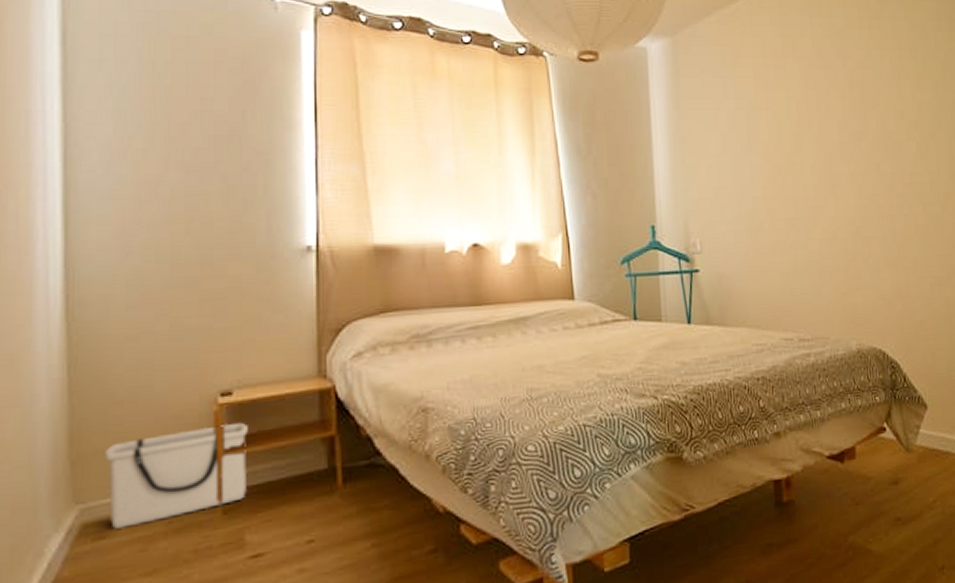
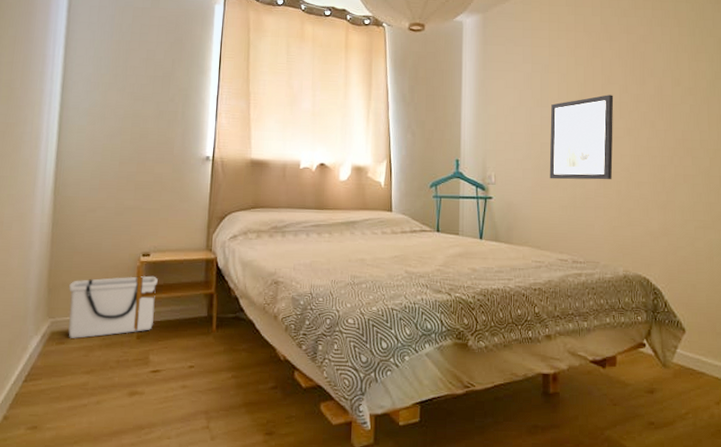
wall art: none [761,134,837,242] -> present [549,95,614,180]

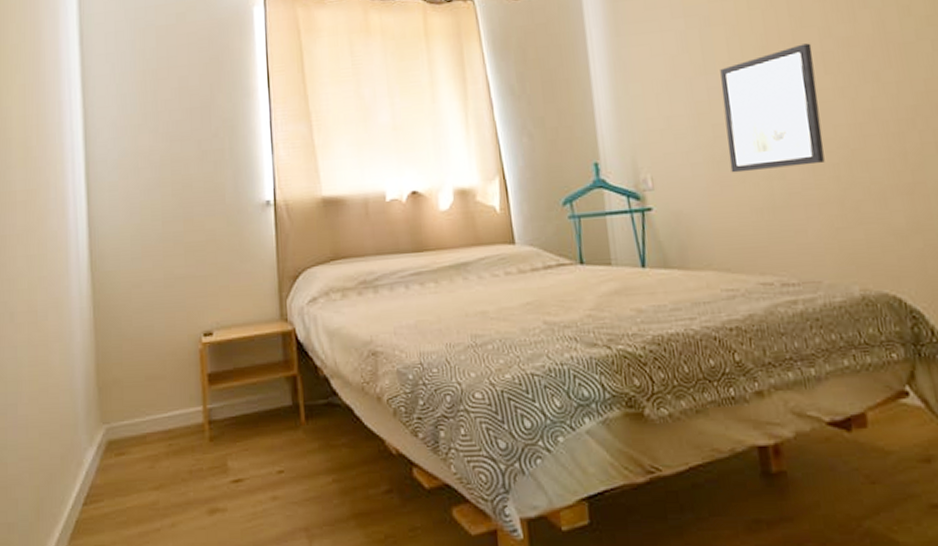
storage bin: present [68,275,158,338] -> none [120,359,227,447]

